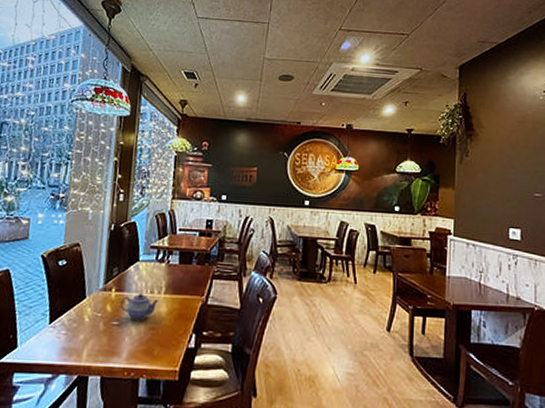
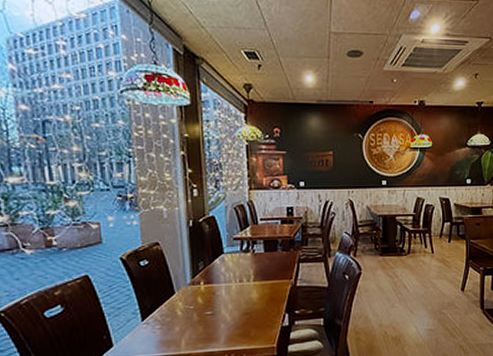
teapot: present [120,292,160,321] -> none [211,282,250,309]

